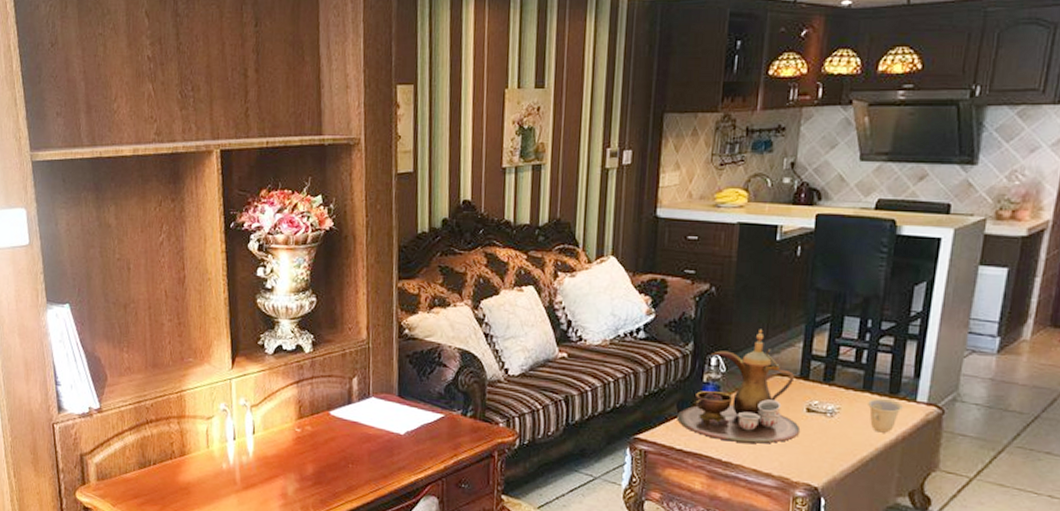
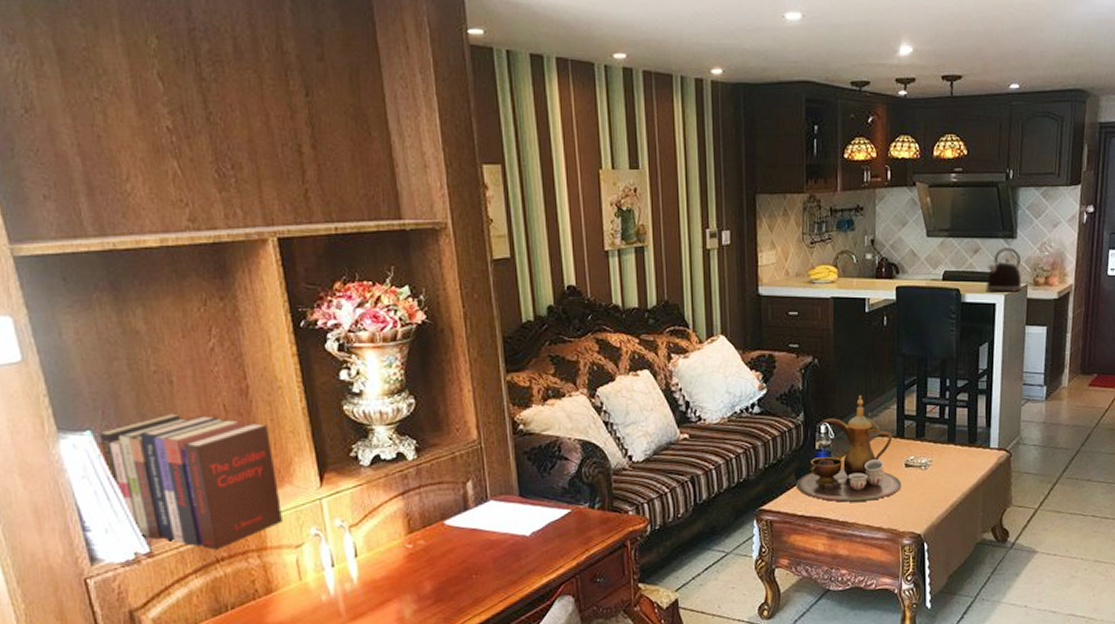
books: none [72,295,200,413] -> present [96,413,284,550]
cup: present [868,397,904,433] -> none [953,447,981,479]
kettle: none [929,174,982,226] -> present [985,247,1022,292]

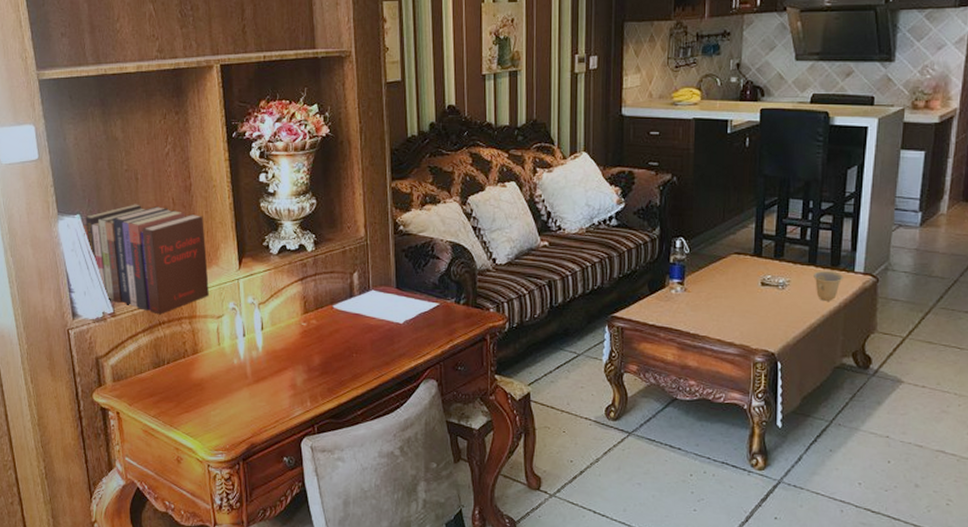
tea set: present [796,395,901,502] -> none [649,213,756,316]
cup: none [953,447,981,479] -> present [814,270,845,301]
kettle: present [985,247,1022,292] -> none [857,70,899,116]

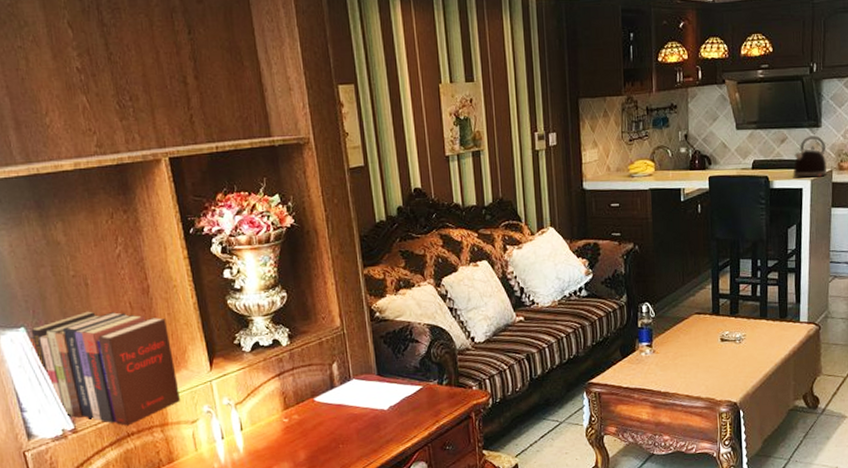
cup: present [814,270,845,301] -> none [765,322,792,351]
kettle: none [857,70,899,116] -> present [793,135,828,178]

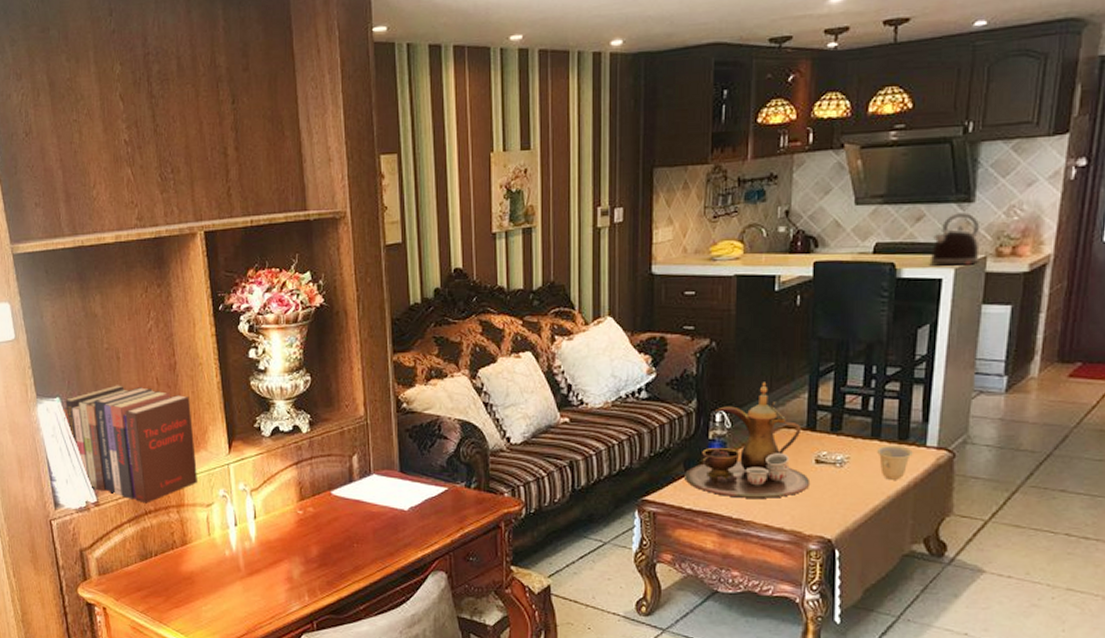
tea set: none [621,277,717,375] -> present [684,382,809,498]
cup: none [765,322,792,351] -> present [877,444,914,480]

